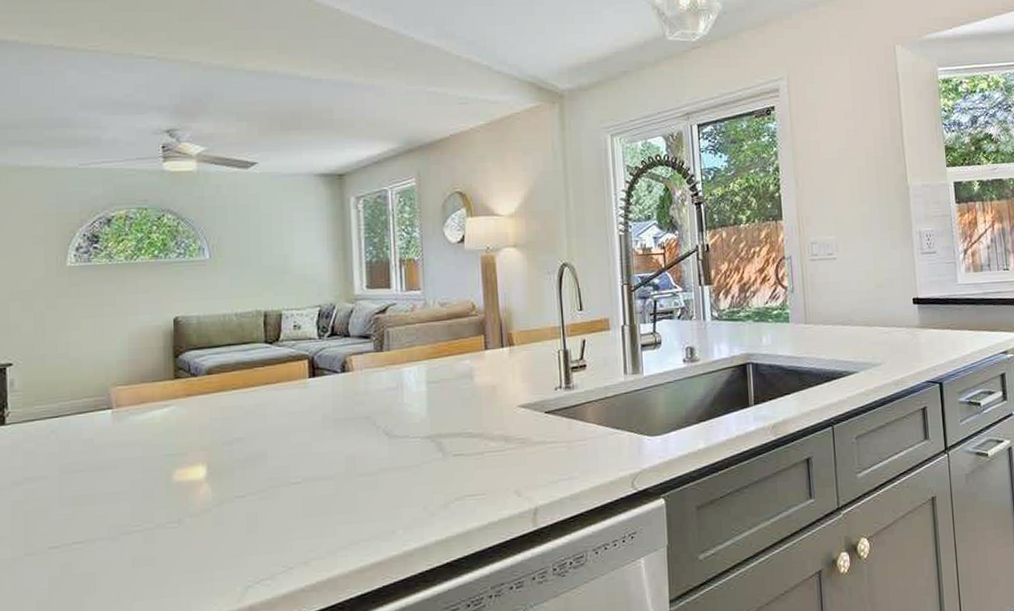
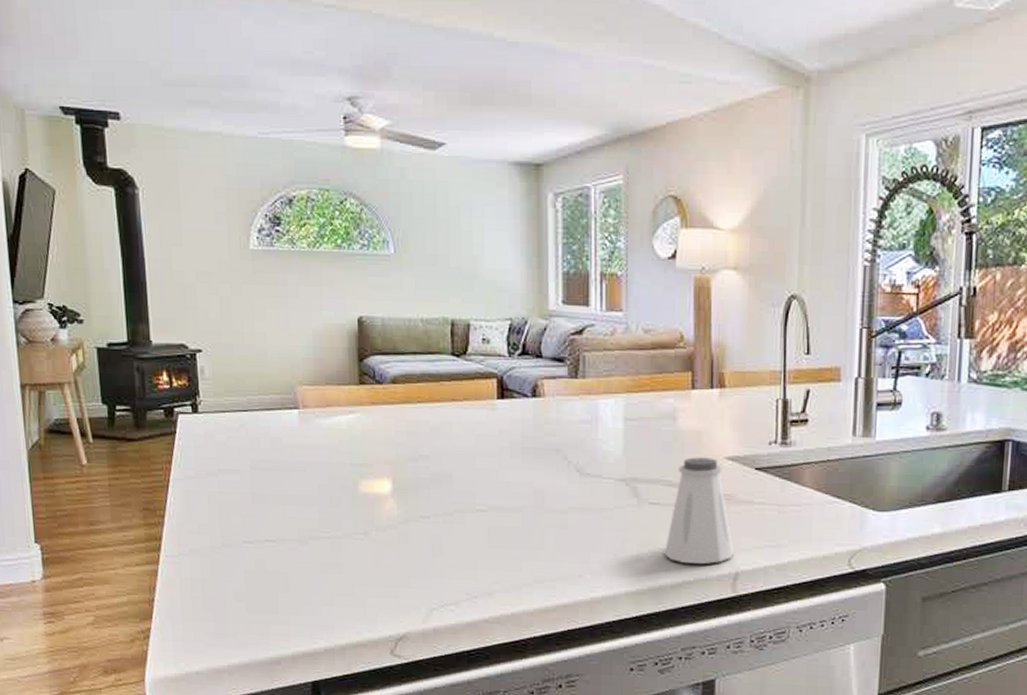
saltshaker: none [469,407,532,506] -> present [664,457,734,565]

